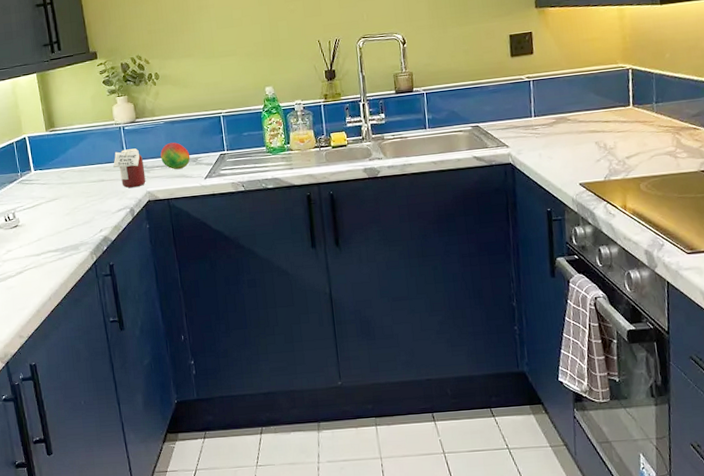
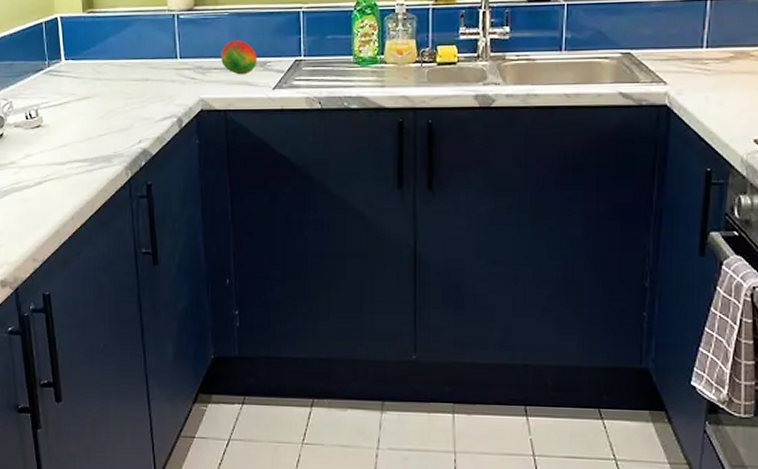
jar: present [113,148,146,188] -> none [162,43,200,93]

